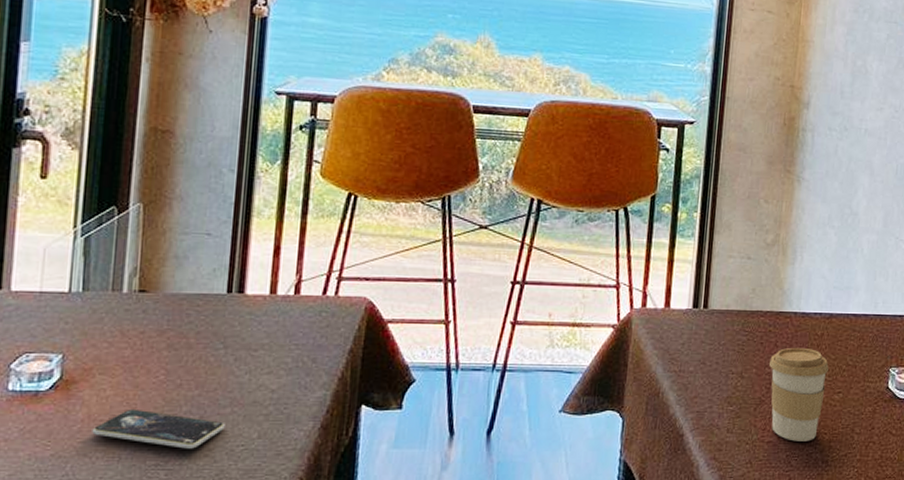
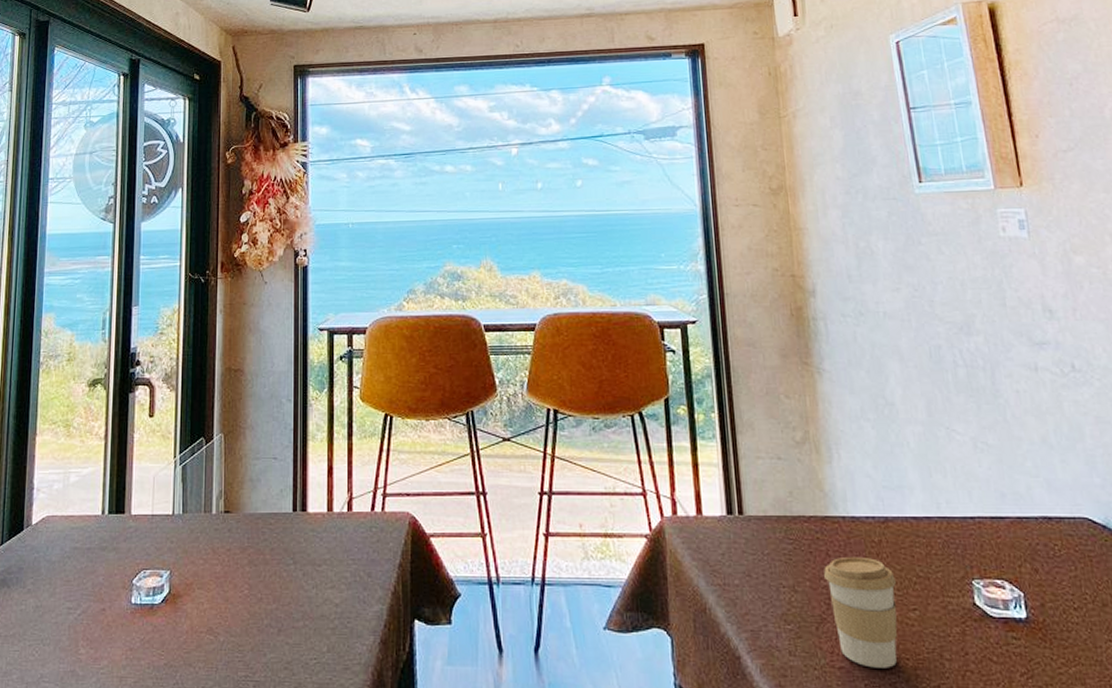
smartphone: present [92,408,225,449] -> none [195,621,299,661]

